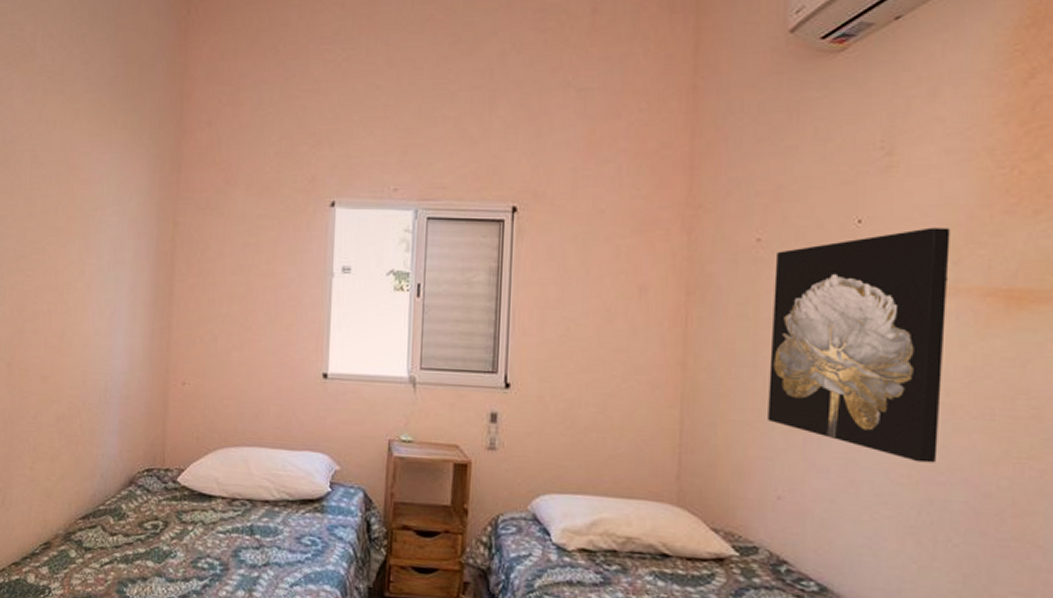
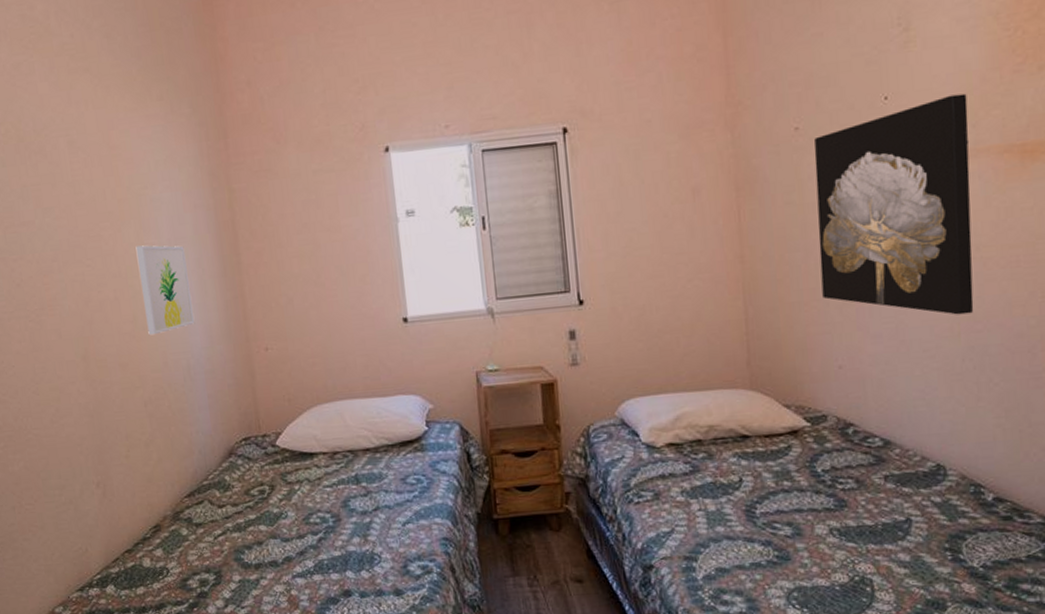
wall art: none [73,264,122,353] -> present [135,245,195,336]

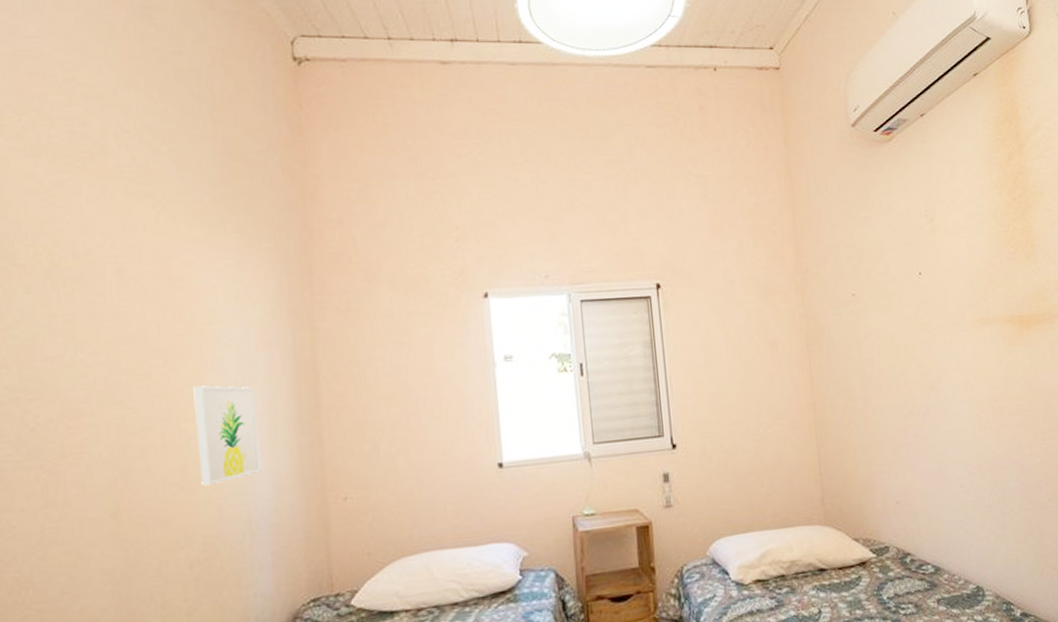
wall art: present [814,93,974,315] -> none [868,273,995,456]

